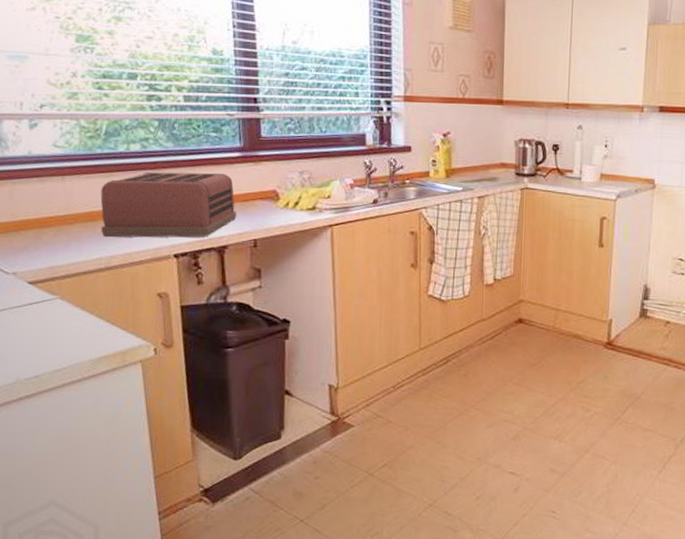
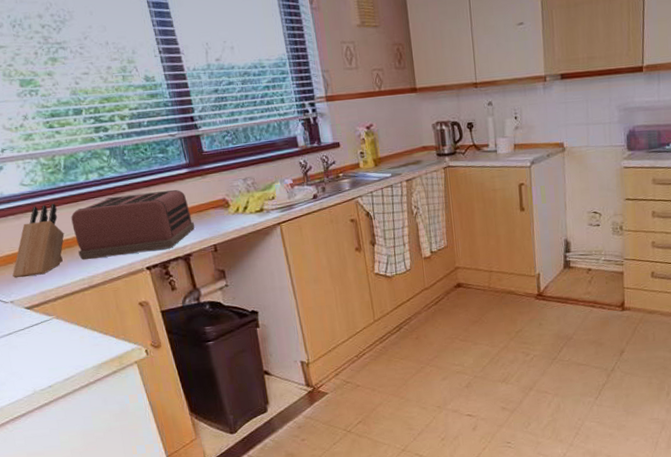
knife block: none [22,170,90,248] -> present [12,203,65,279]

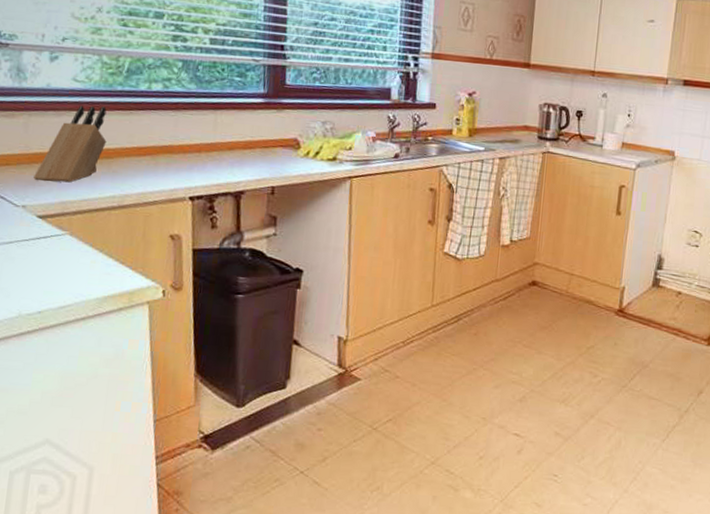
toaster: present [71,189,195,261] -> none [116,112,257,182]

